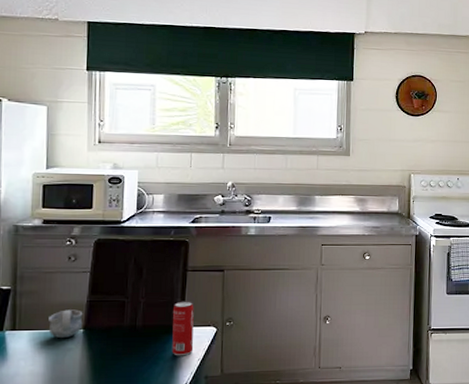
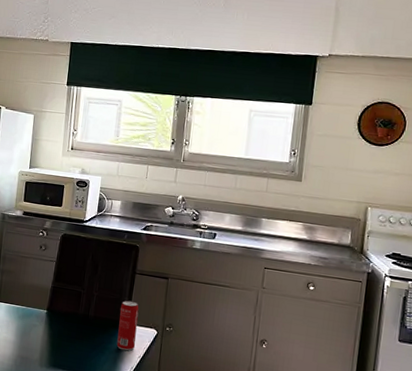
mug: present [48,309,83,339] -> none [20,291,48,316]

